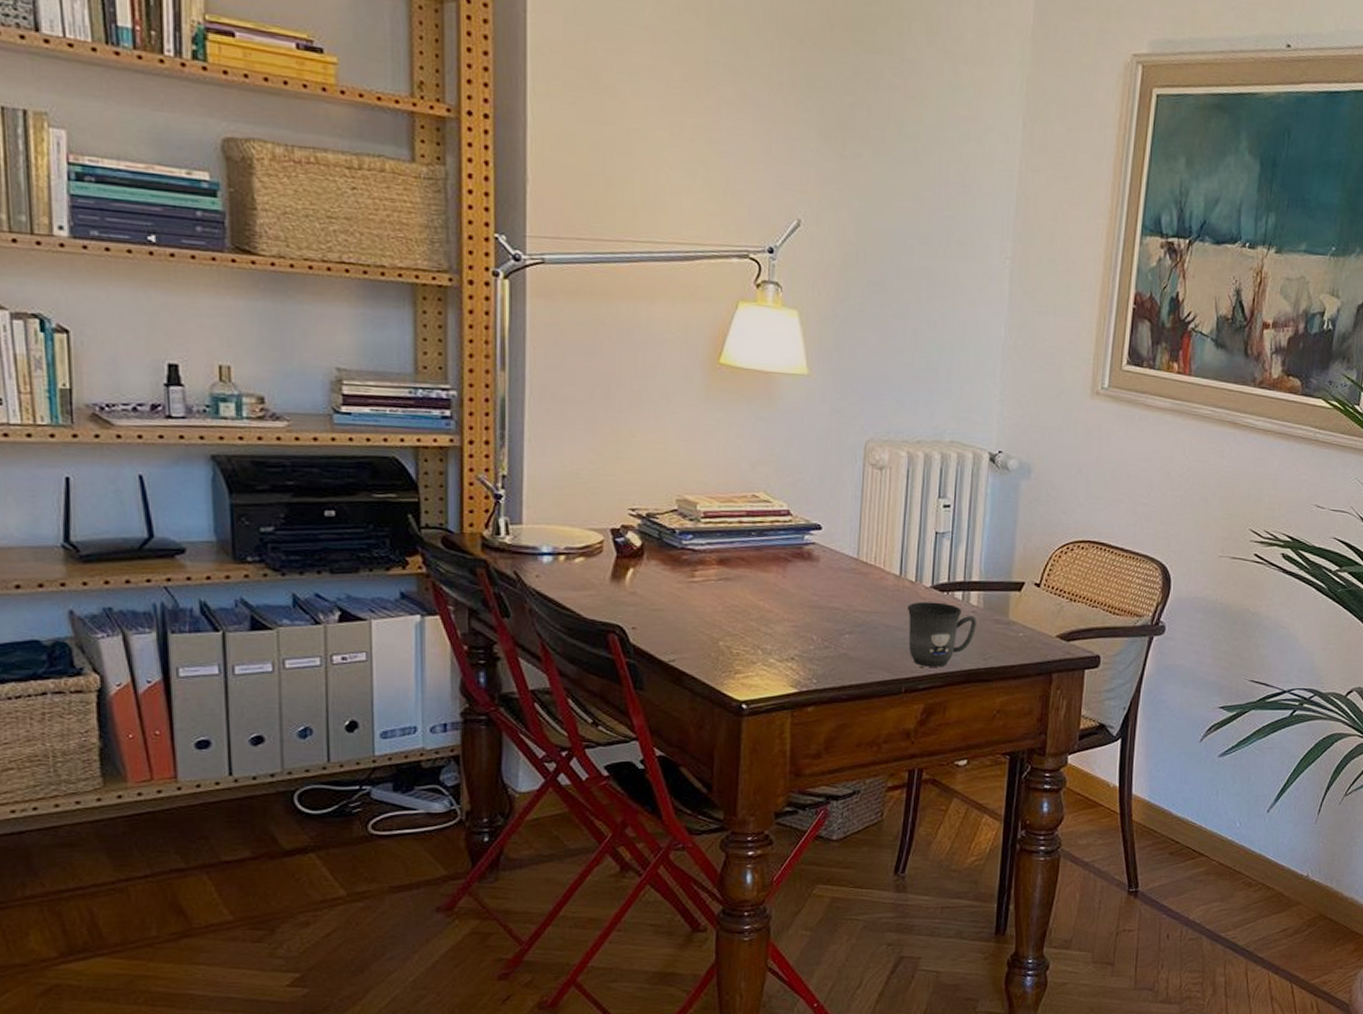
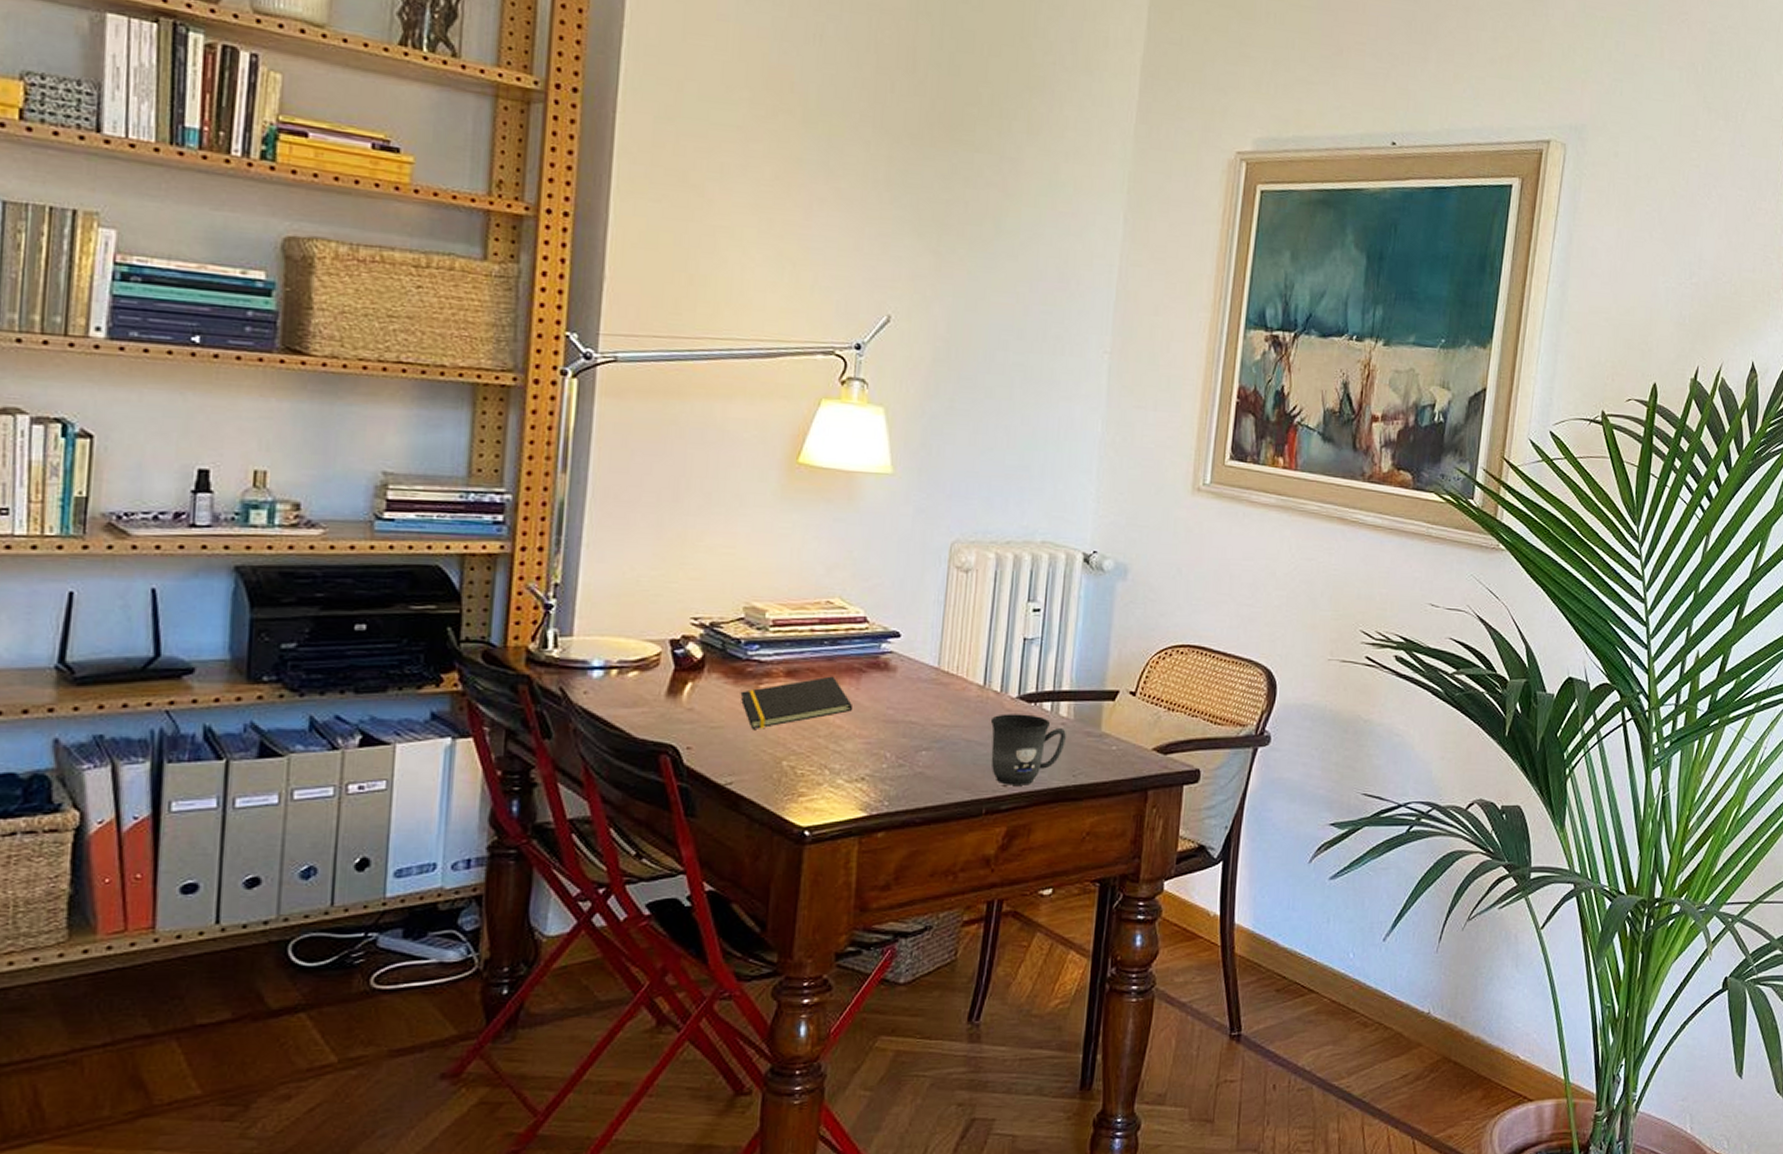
notepad: none [677,564,781,612] -> present [740,676,853,729]

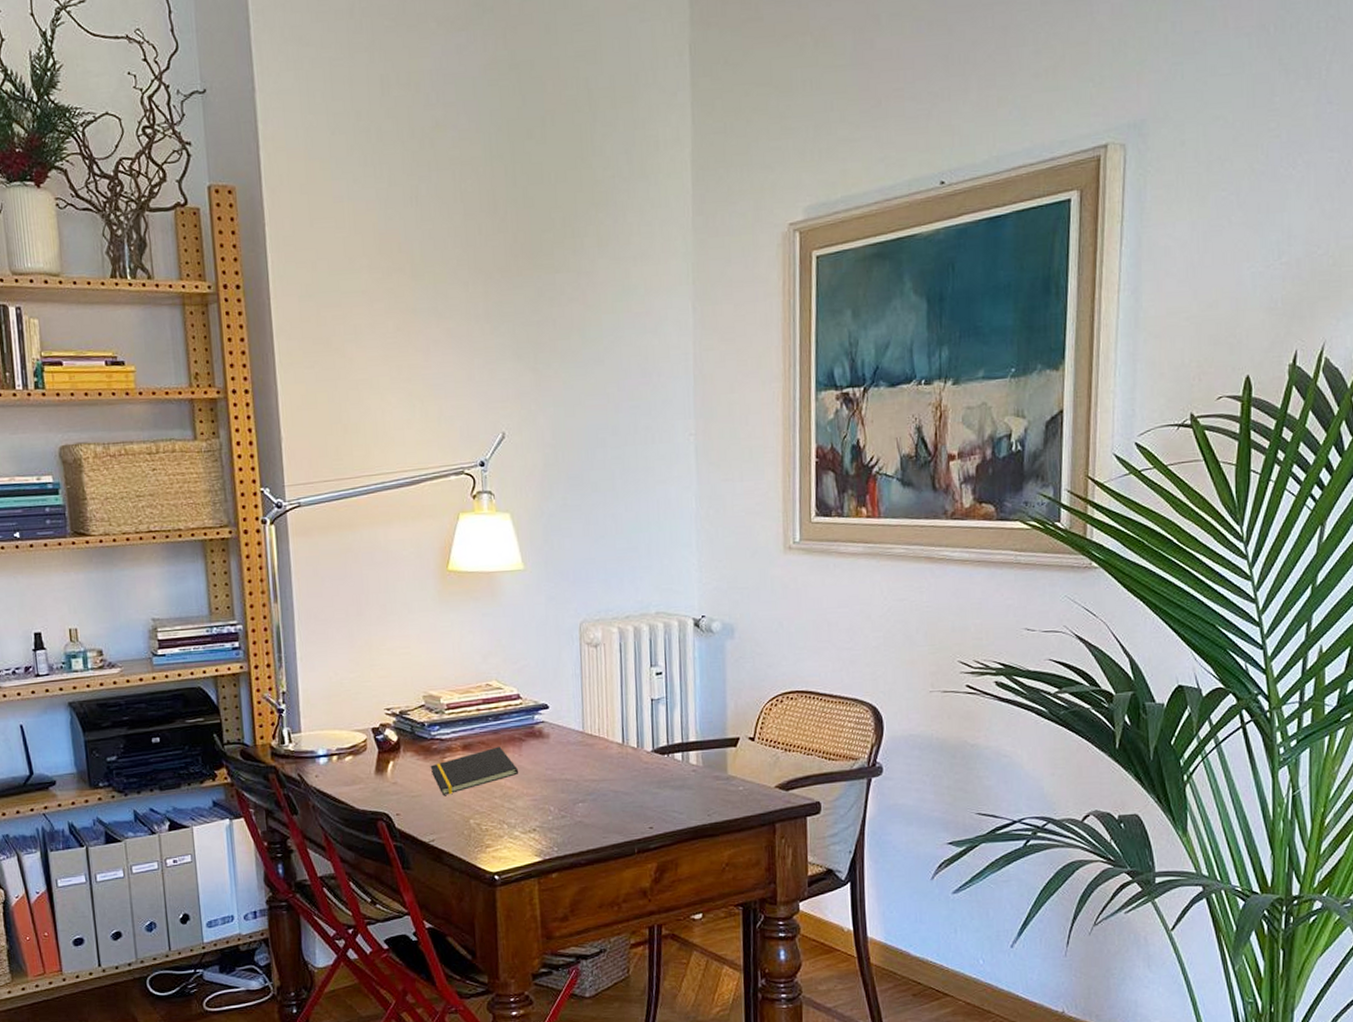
mug: present [990,714,1067,785] -> none [632,765,699,827]

